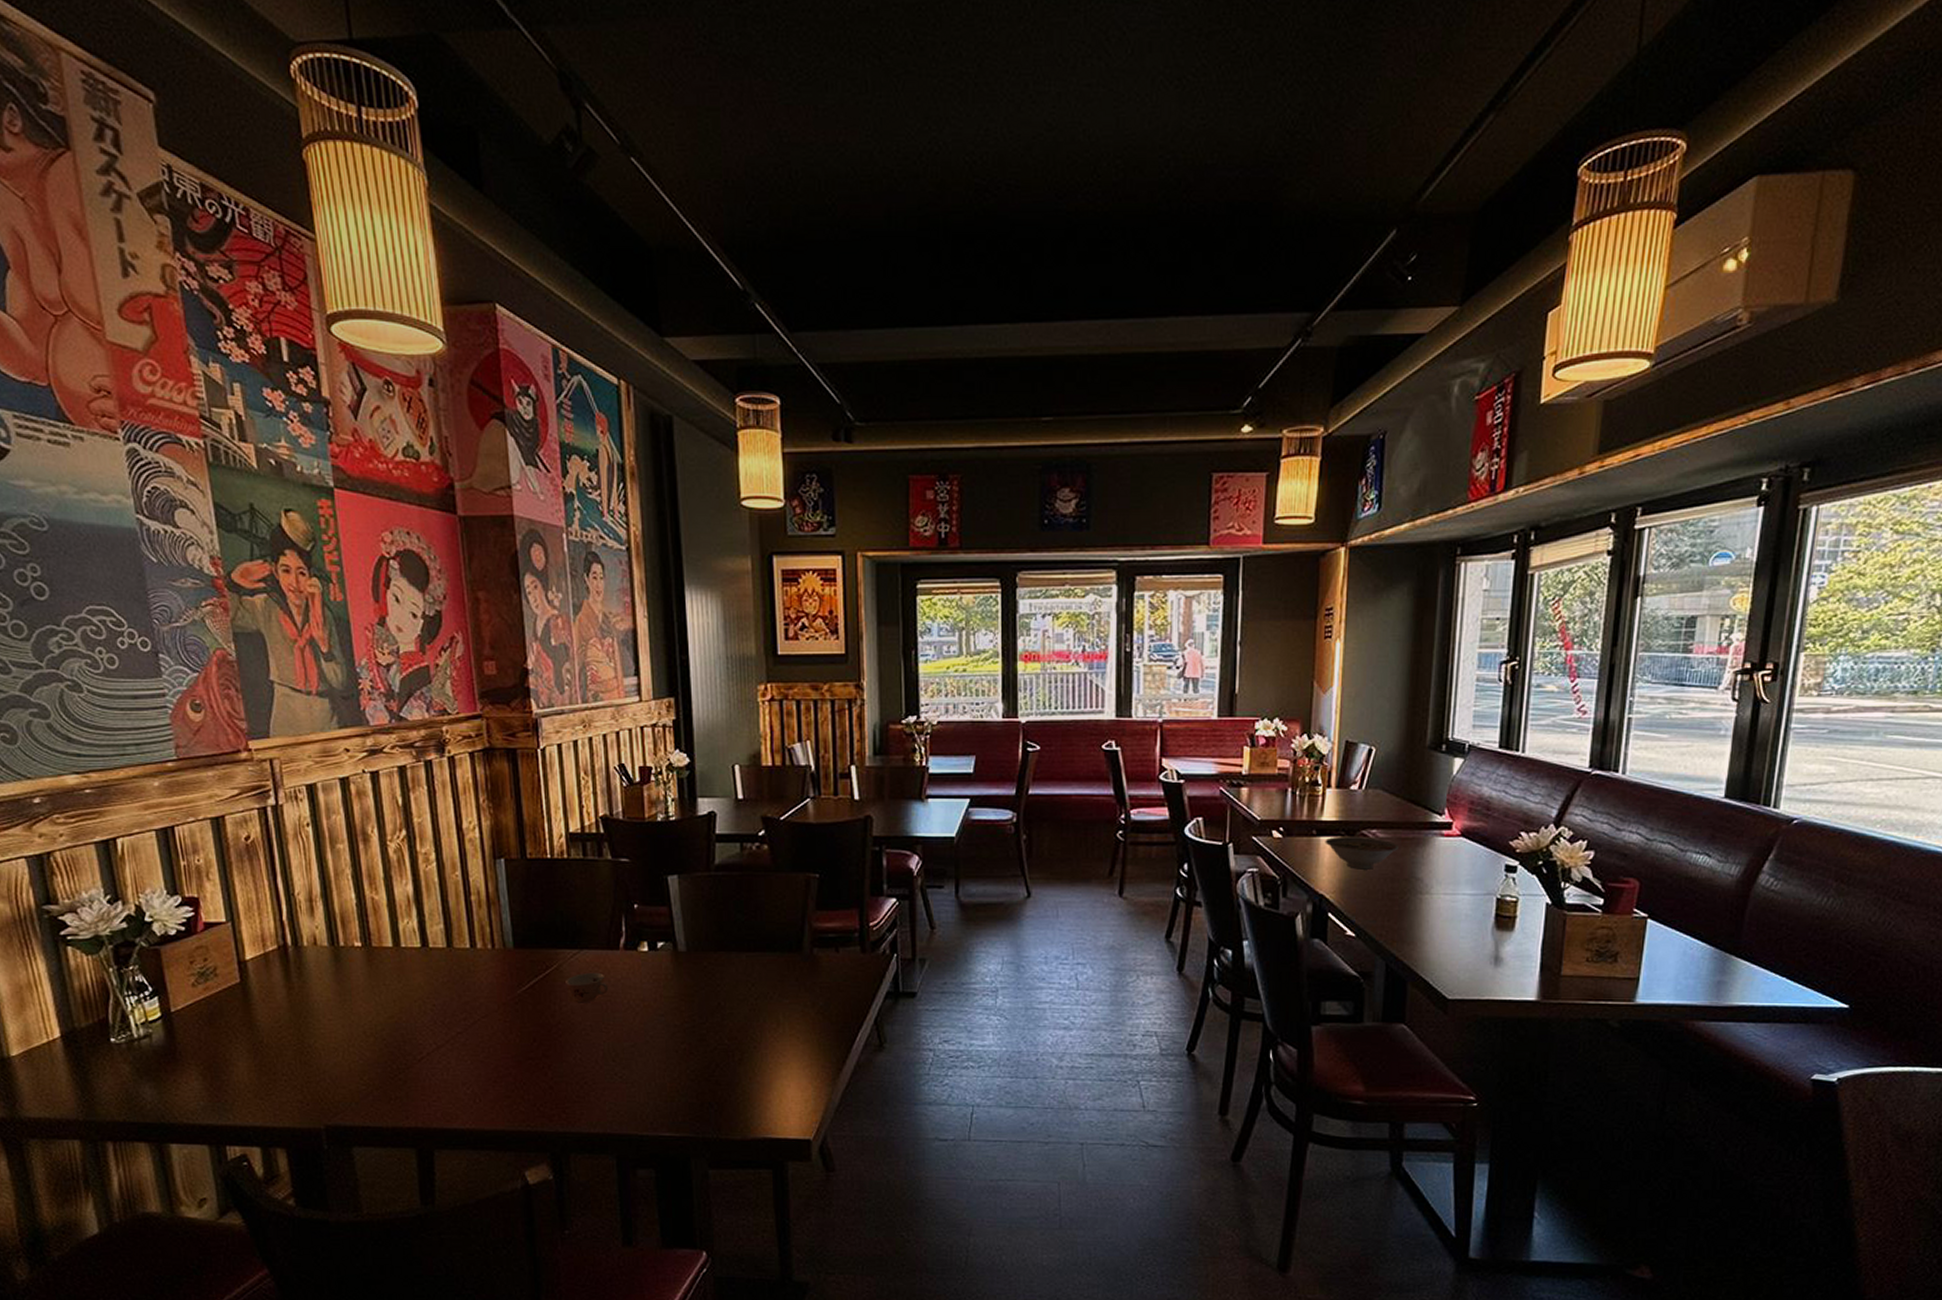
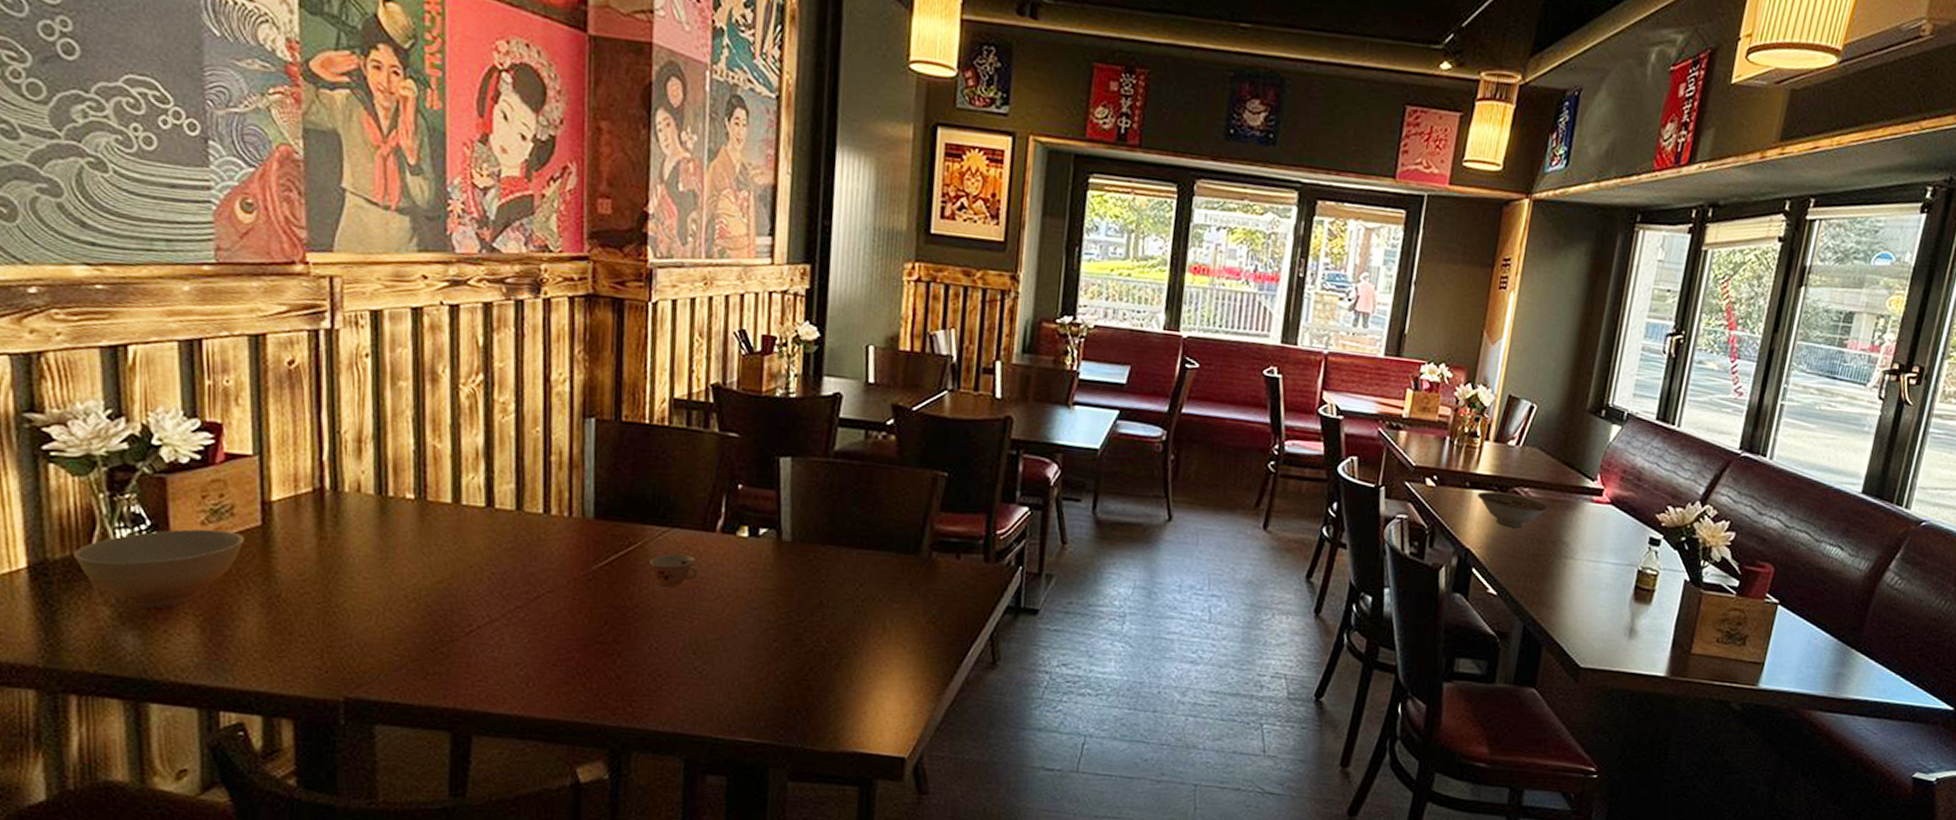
bowl: none [94,990,229,1062] -> present [73,529,245,608]

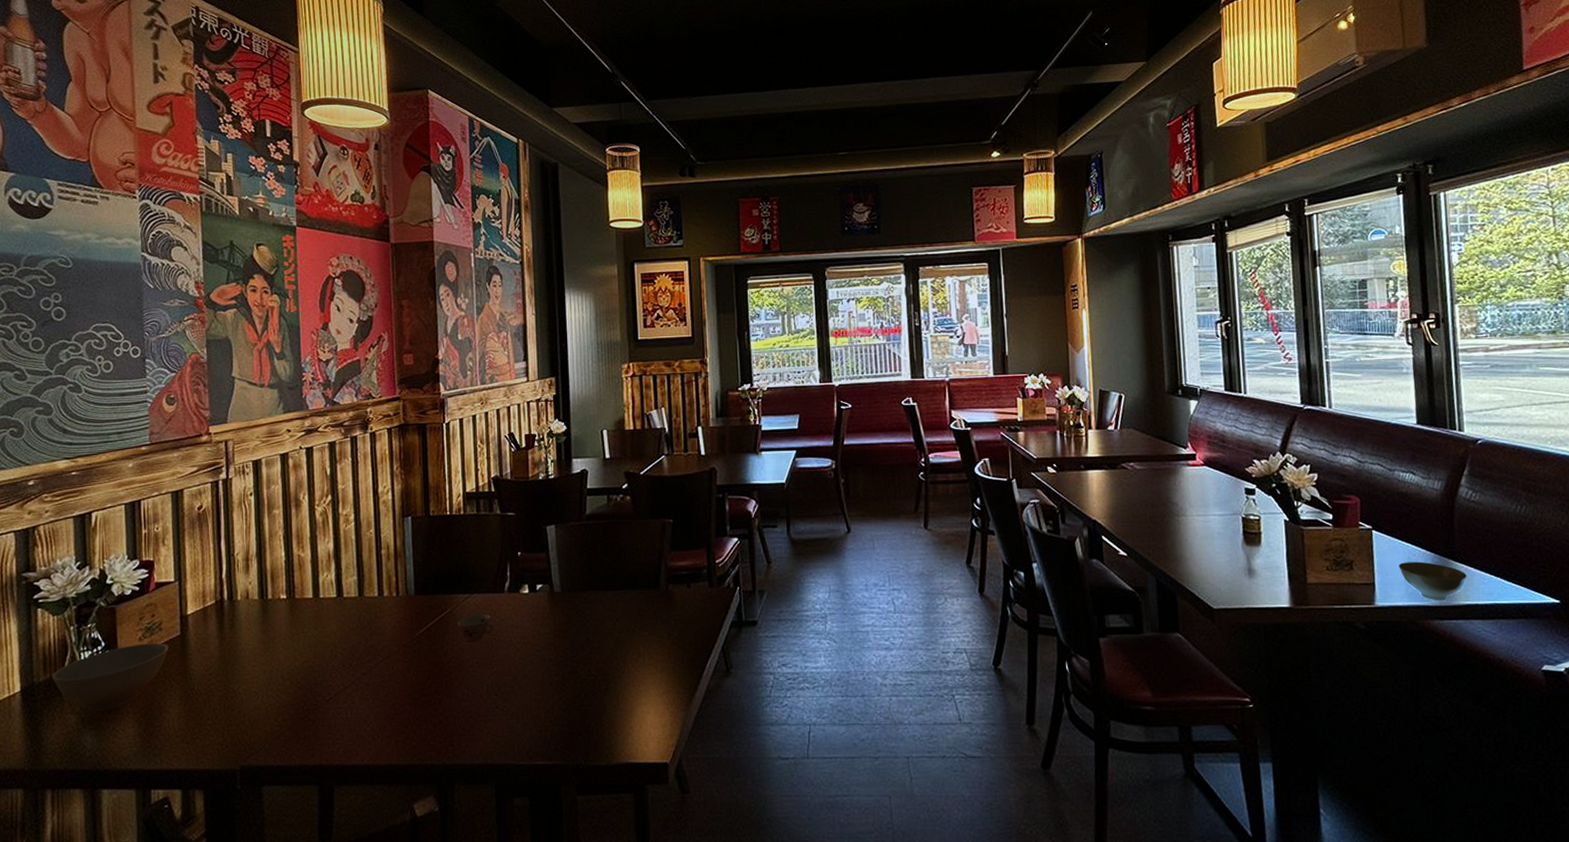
soup bowl: present [1477,491,1550,528] -> none [1092,469,1155,497]
bowl: none [1795,644,1866,692] -> present [1398,561,1467,601]

